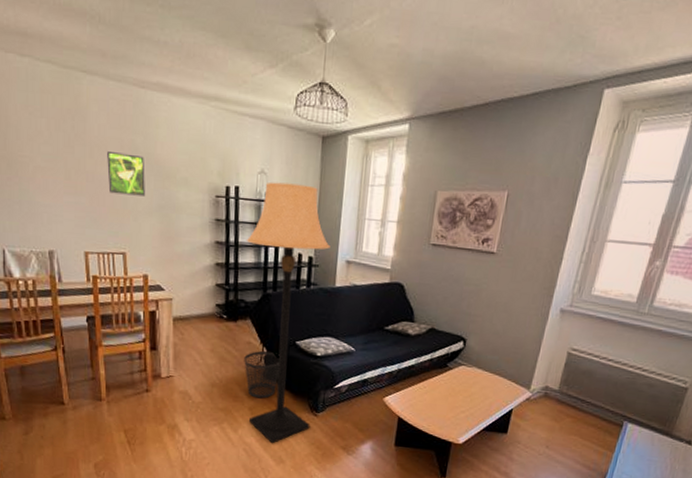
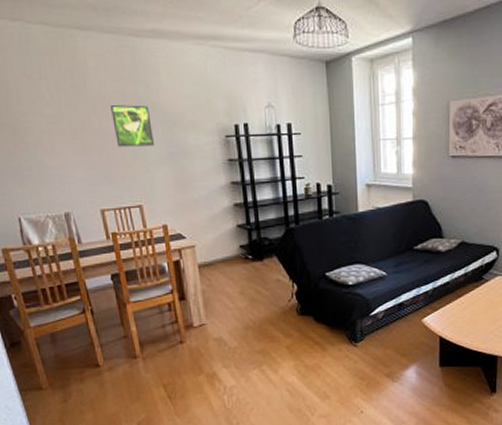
wastebasket: present [244,350,280,399] -> none [275,286,313,336]
lamp: present [246,182,330,444] -> none [261,113,351,380]

